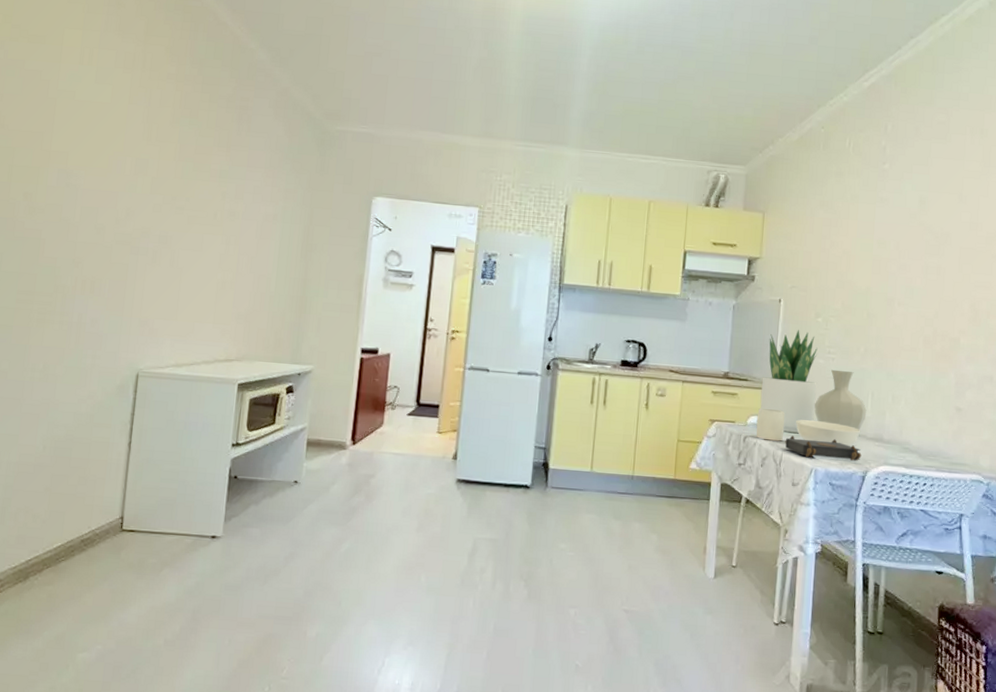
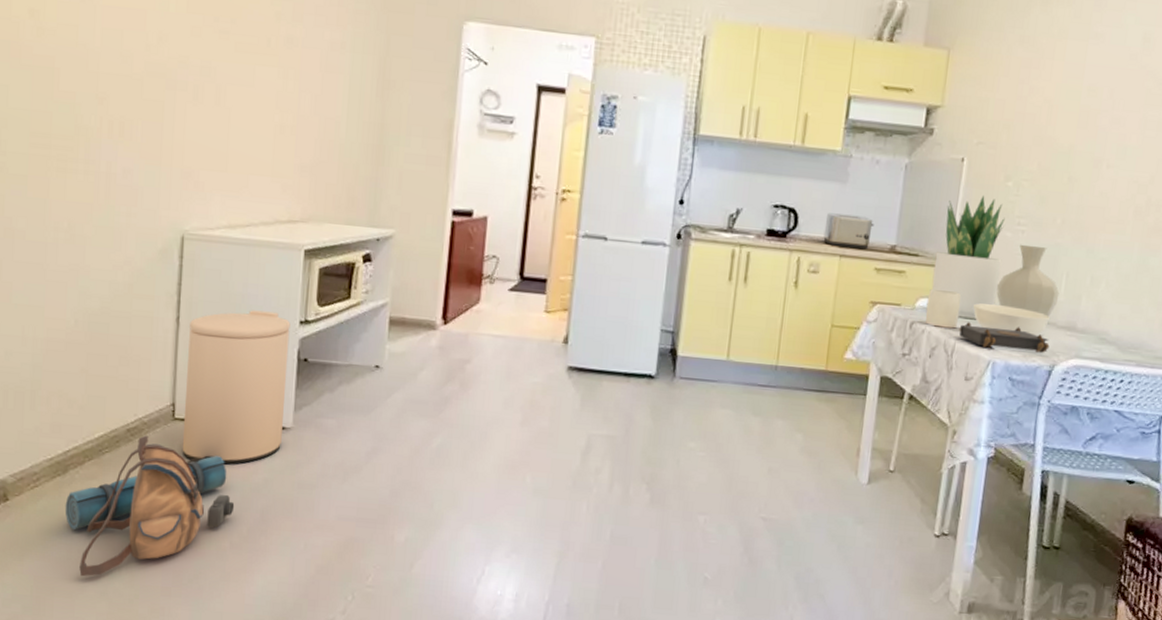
backpack: none [23,545,170,674] -> present [65,435,235,577]
pedal bin: none [127,435,224,570] -> present [182,310,290,465]
toaster: none [668,346,710,376] -> present [823,213,874,250]

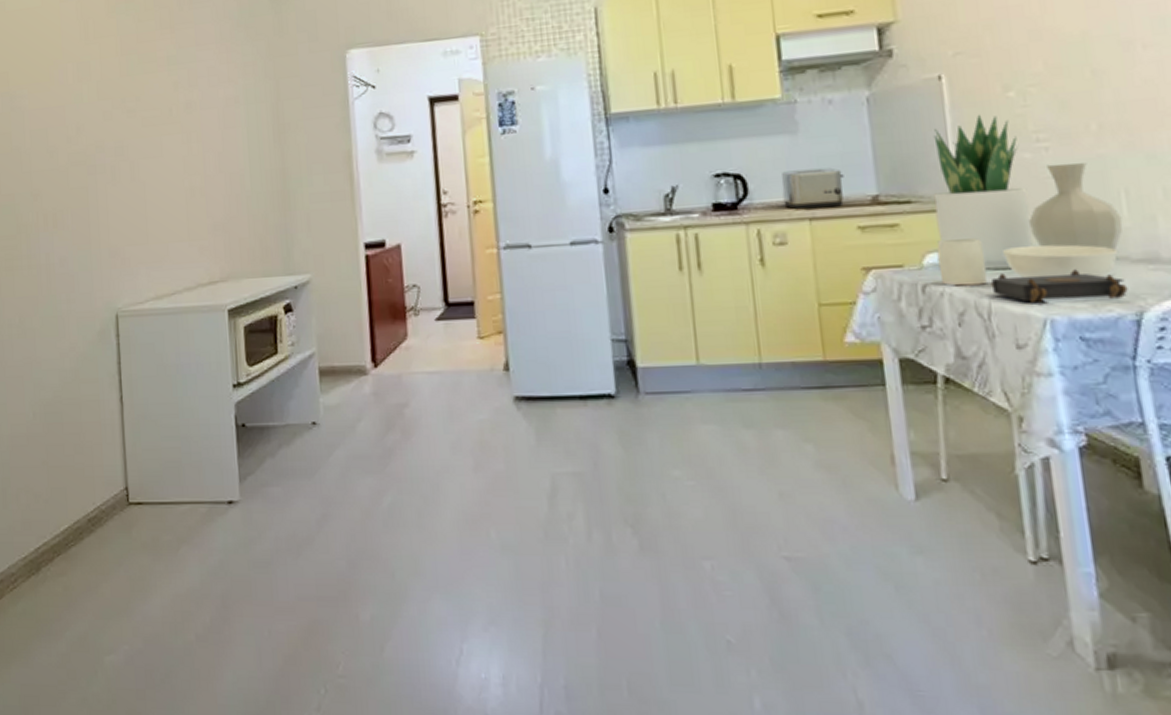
backpack: present [65,435,235,577] -> none [41,524,195,683]
pedal bin: present [182,310,290,465] -> none [132,378,232,550]

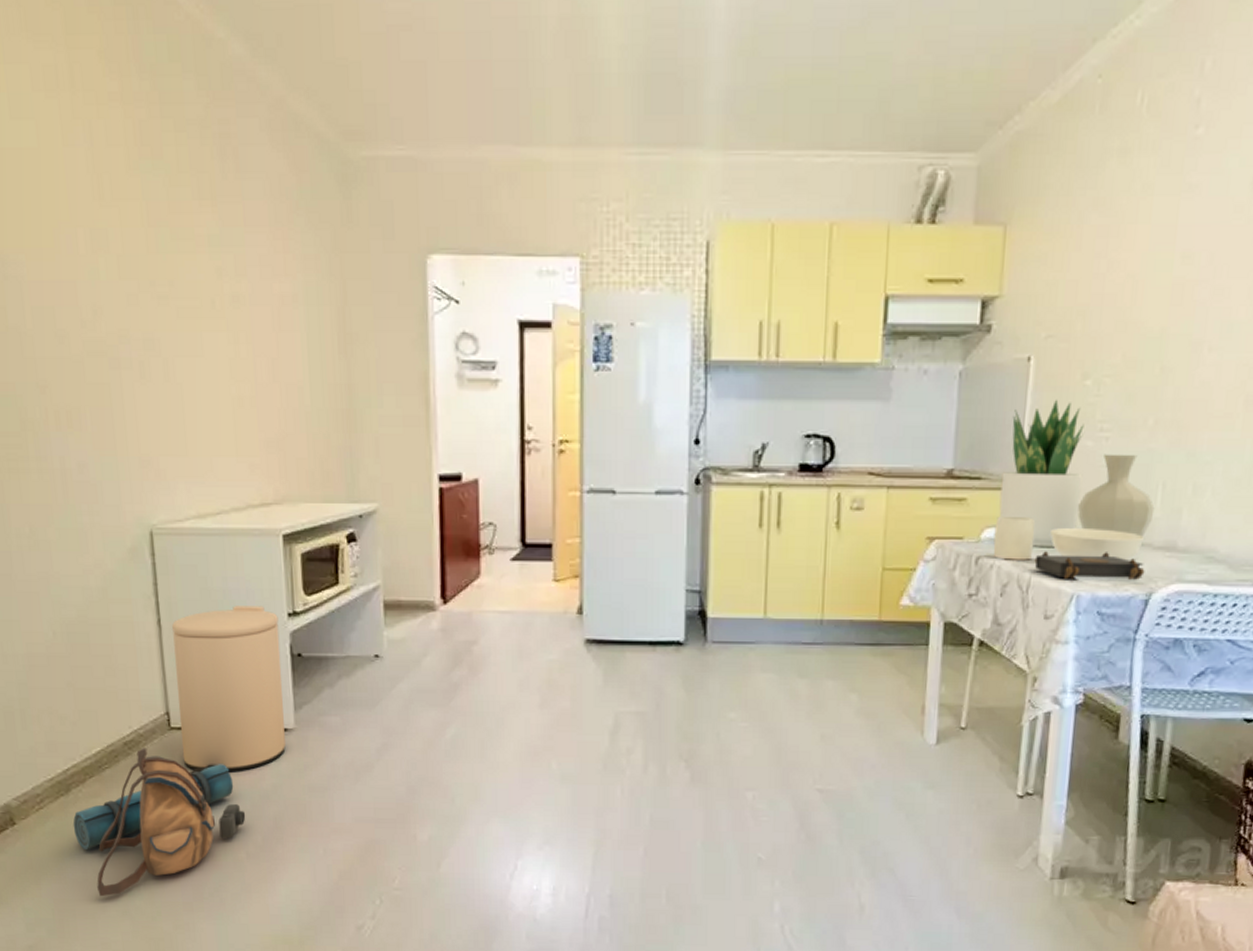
backpack: none [41,524,195,683] -> present [72,748,246,897]
pedal bin: none [132,378,232,550] -> present [172,605,286,774]
toaster: present [781,167,844,209] -> none [866,438,926,477]

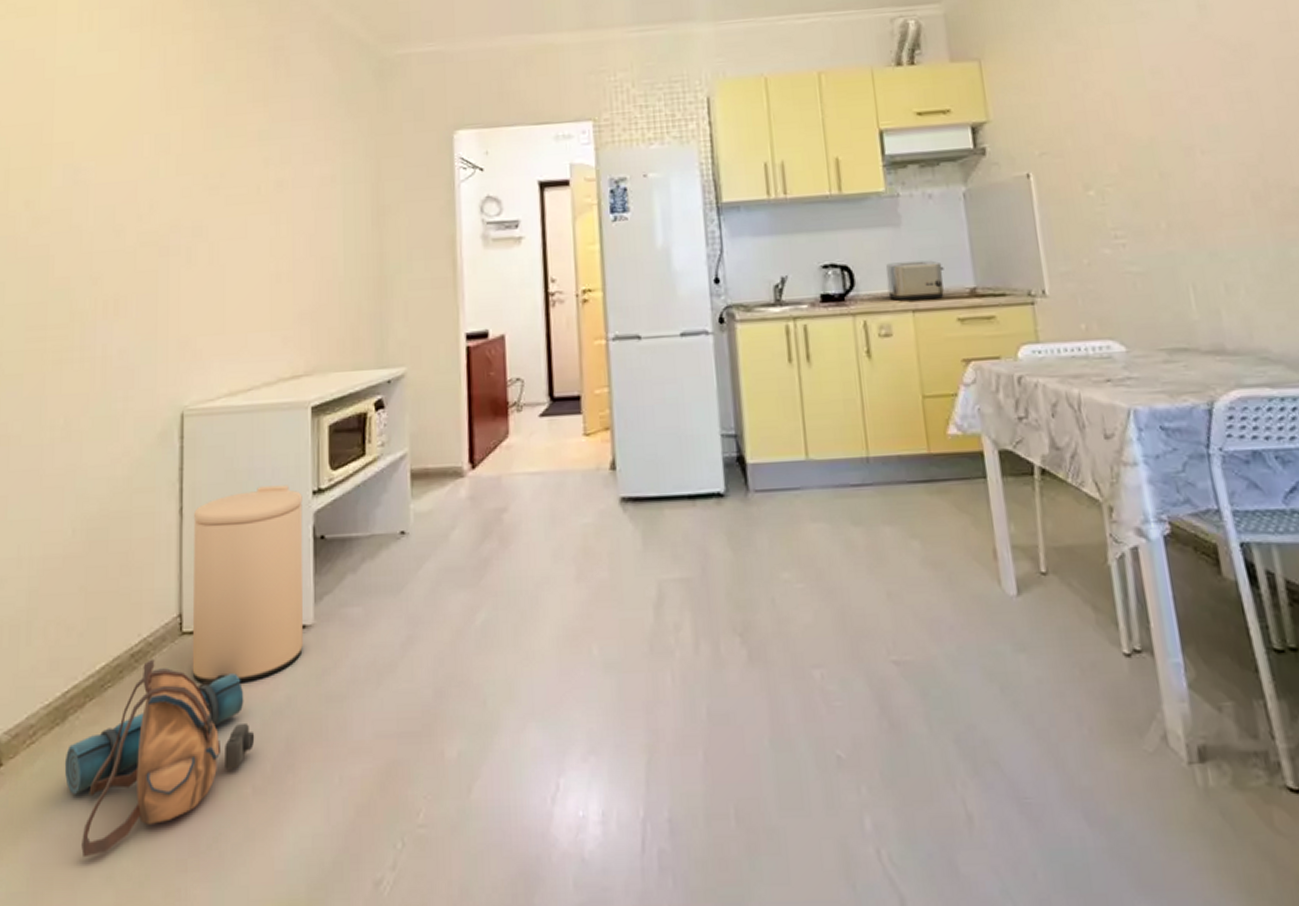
toaster: none [866,438,926,477] -> present [885,260,944,301]
mug: present [993,515,1036,560] -> none [1030,330,1077,378]
planter: present [999,399,1084,548] -> none [1024,211,1115,362]
book: present [1034,551,1145,581] -> none [1079,361,1200,393]
bowl: present [1049,528,1145,561] -> none [1088,337,1190,369]
vase: present [1077,454,1155,537] -> none [1111,259,1192,342]

